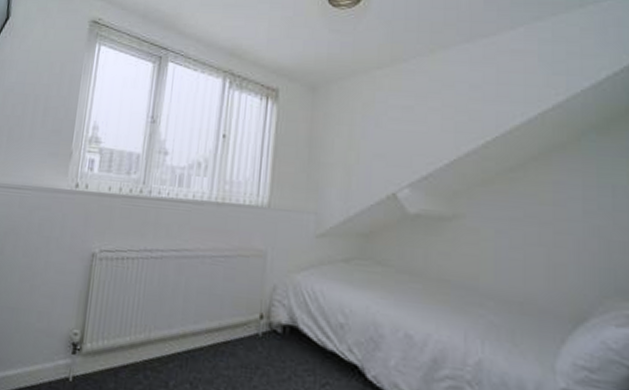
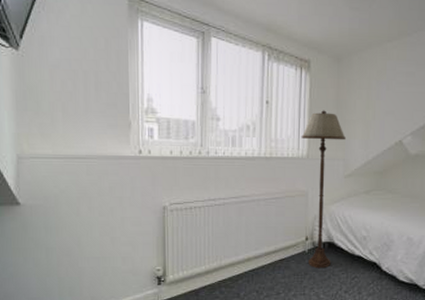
floor lamp: none [262,148,321,364] -> present [301,110,347,269]

